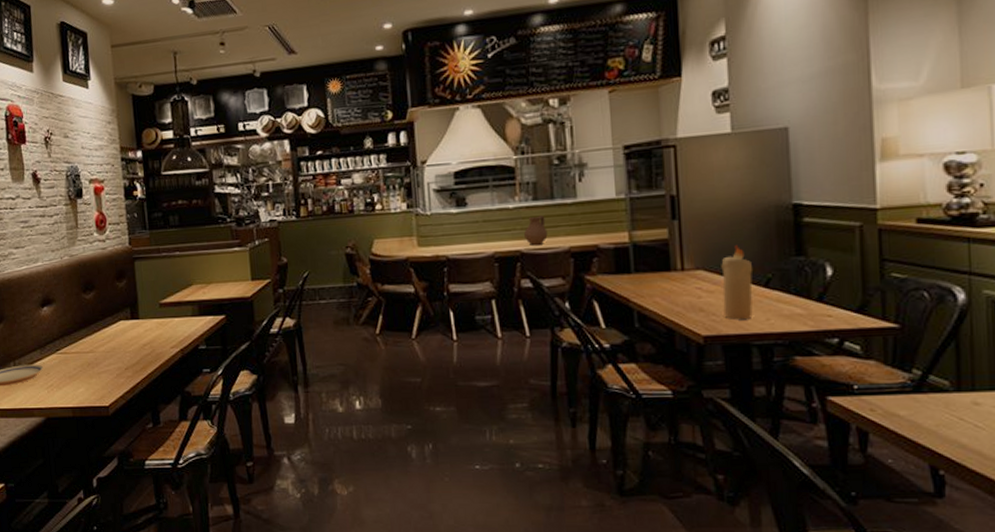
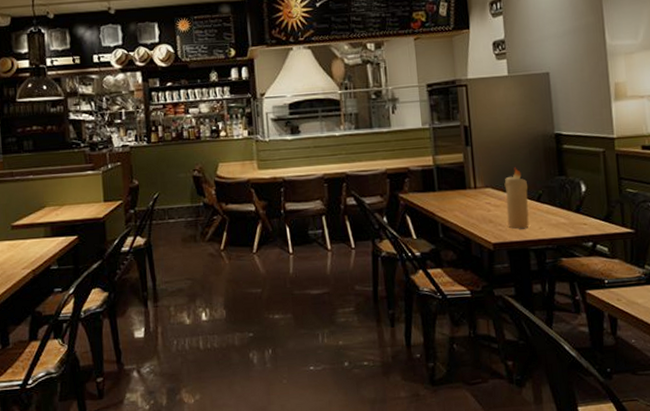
pitcher: present [524,215,548,246] -> none [349,142,368,169]

